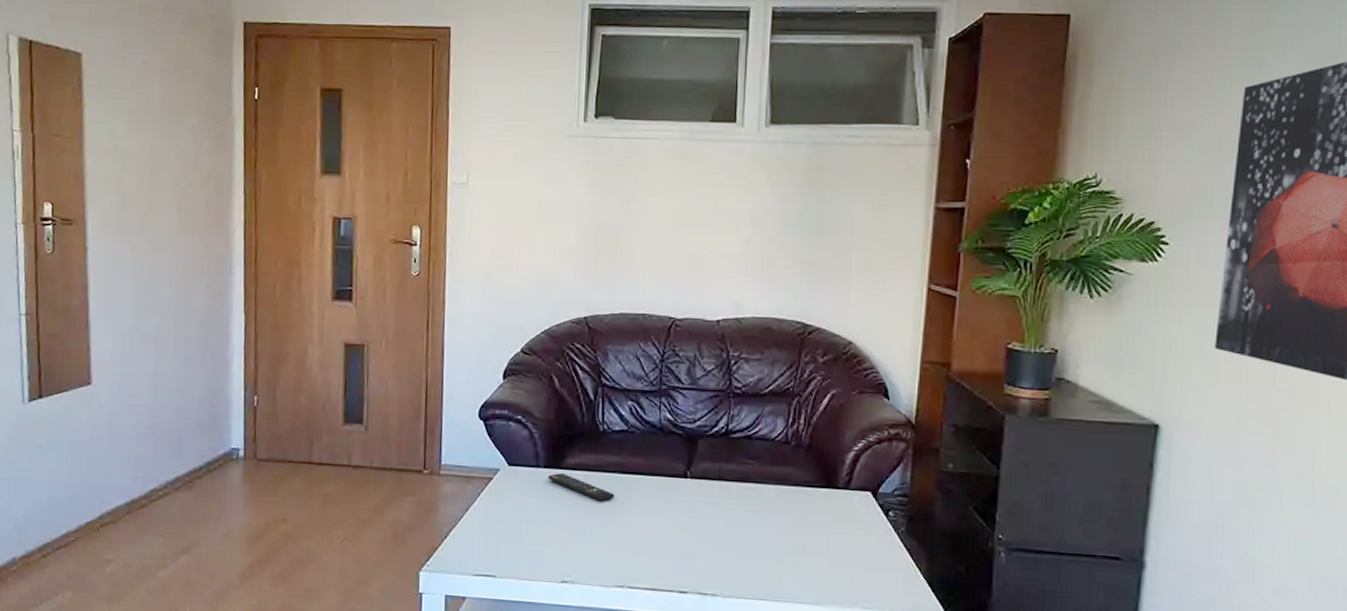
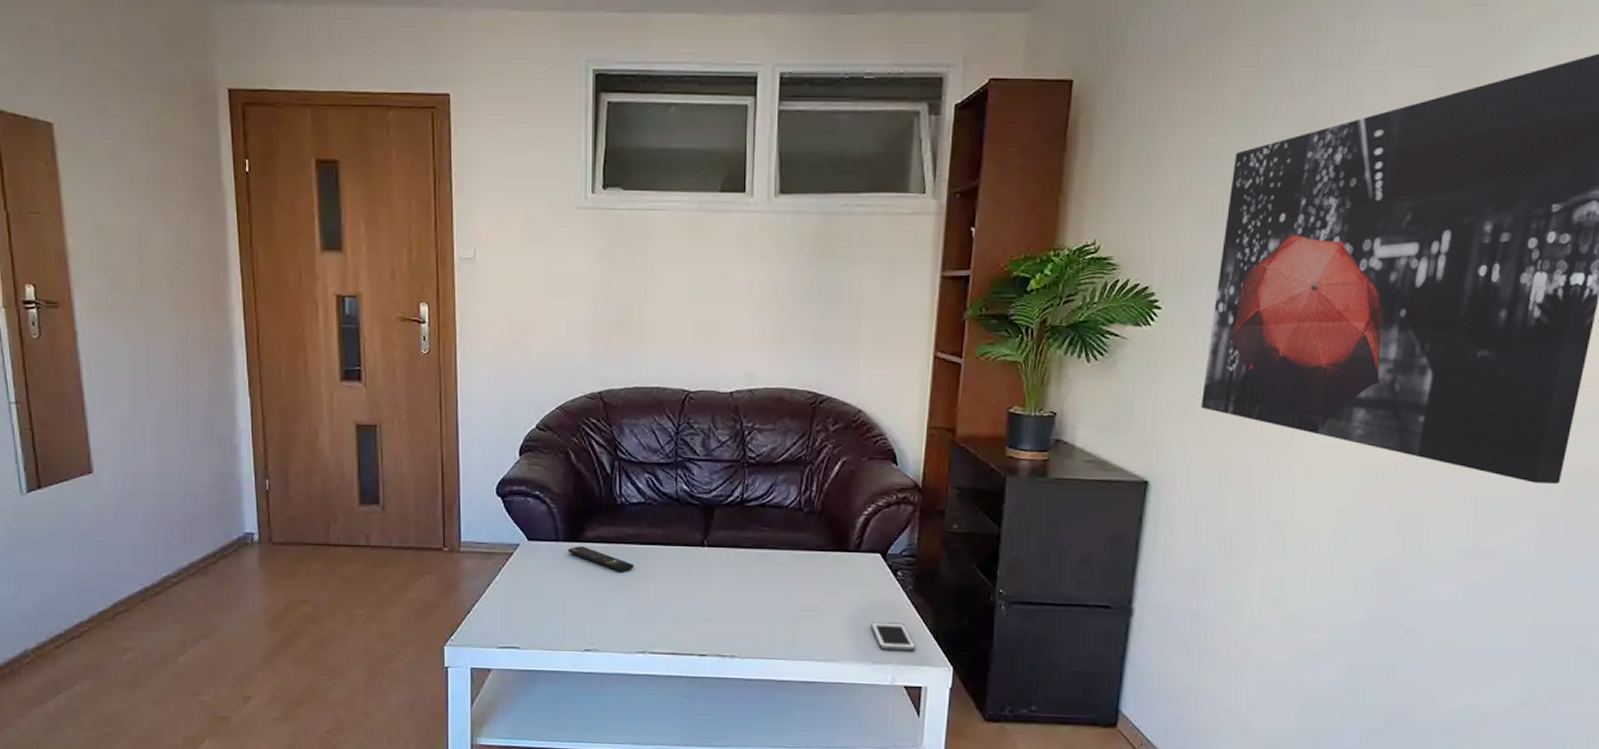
cell phone: none [860,564,908,598] -> present [870,622,916,651]

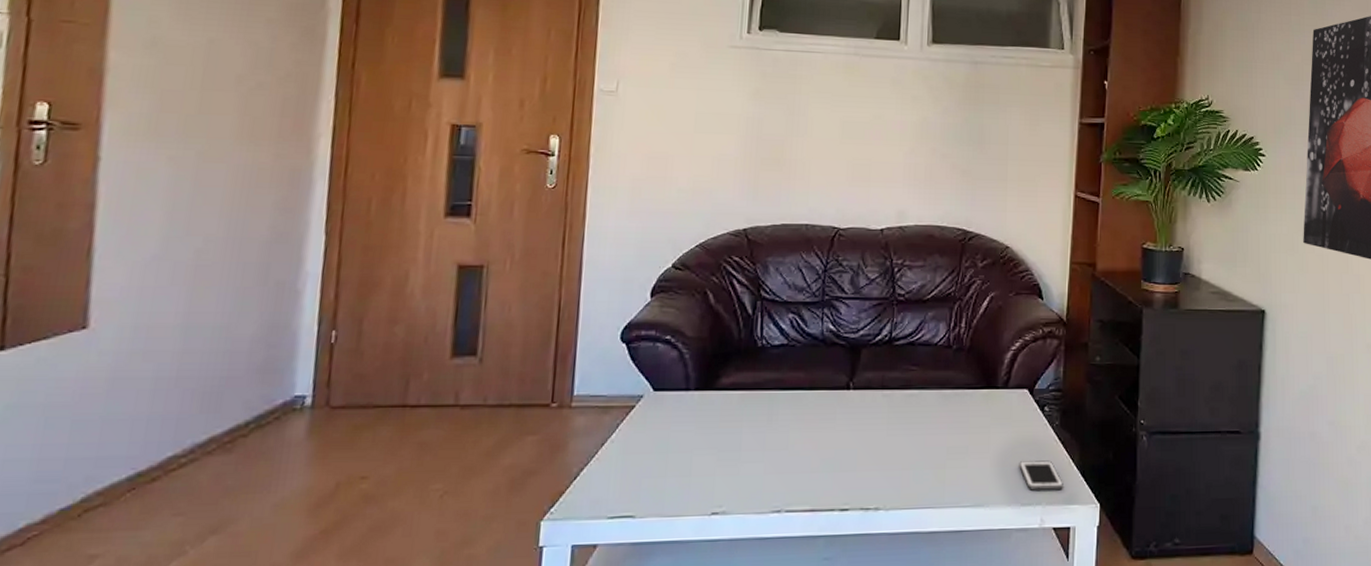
remote control: present [567,546,634,573] -> none [698,395,773,422]

